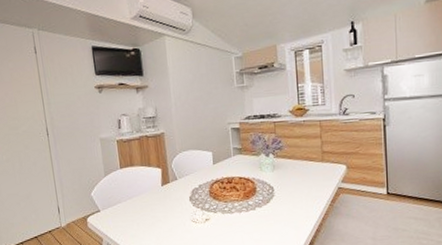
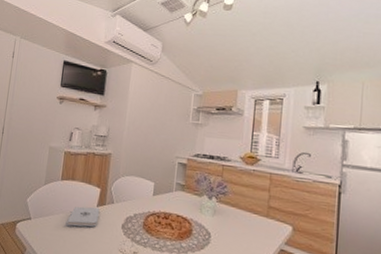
notepad: none [136,186,166,210] -> present [67,206,100,227]

